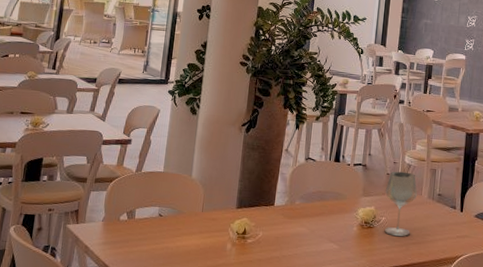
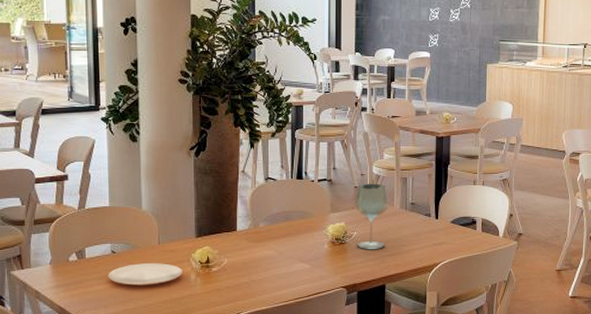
plate: none [152,228,220,251] -> present [108,263,182,286]

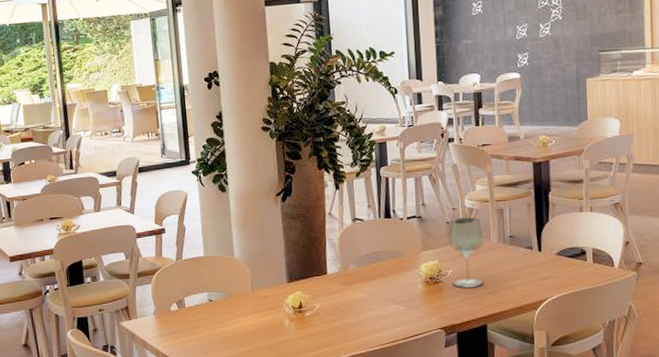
plate: present [108,263,182,286] -> none [206,310,277,333]

